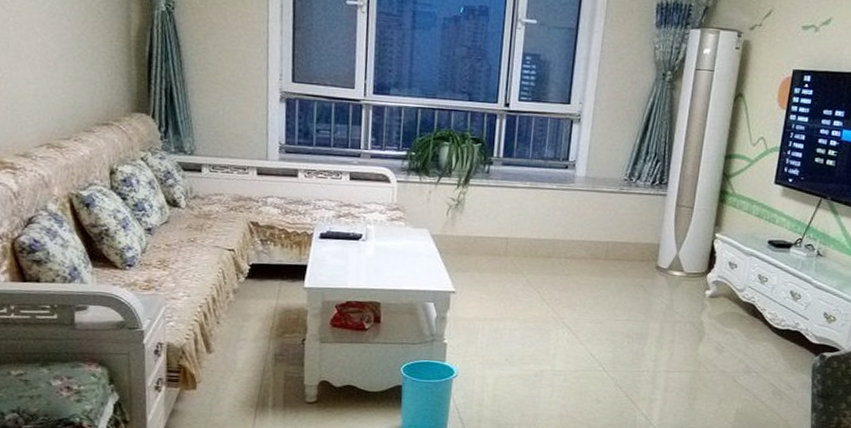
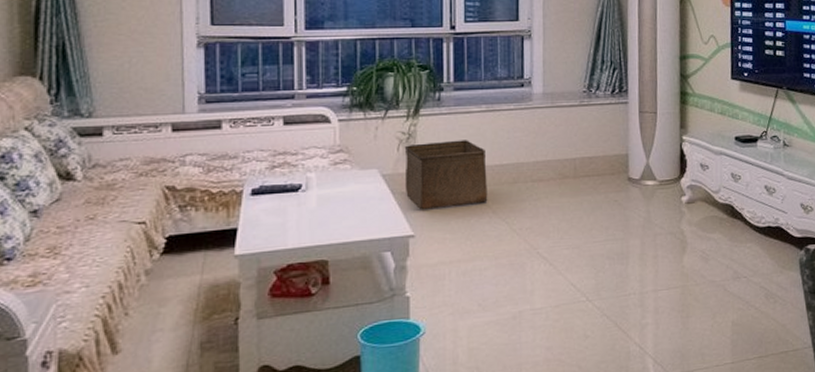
storage bin: none [450,210,526,272] -> present [404,140,488,210]

